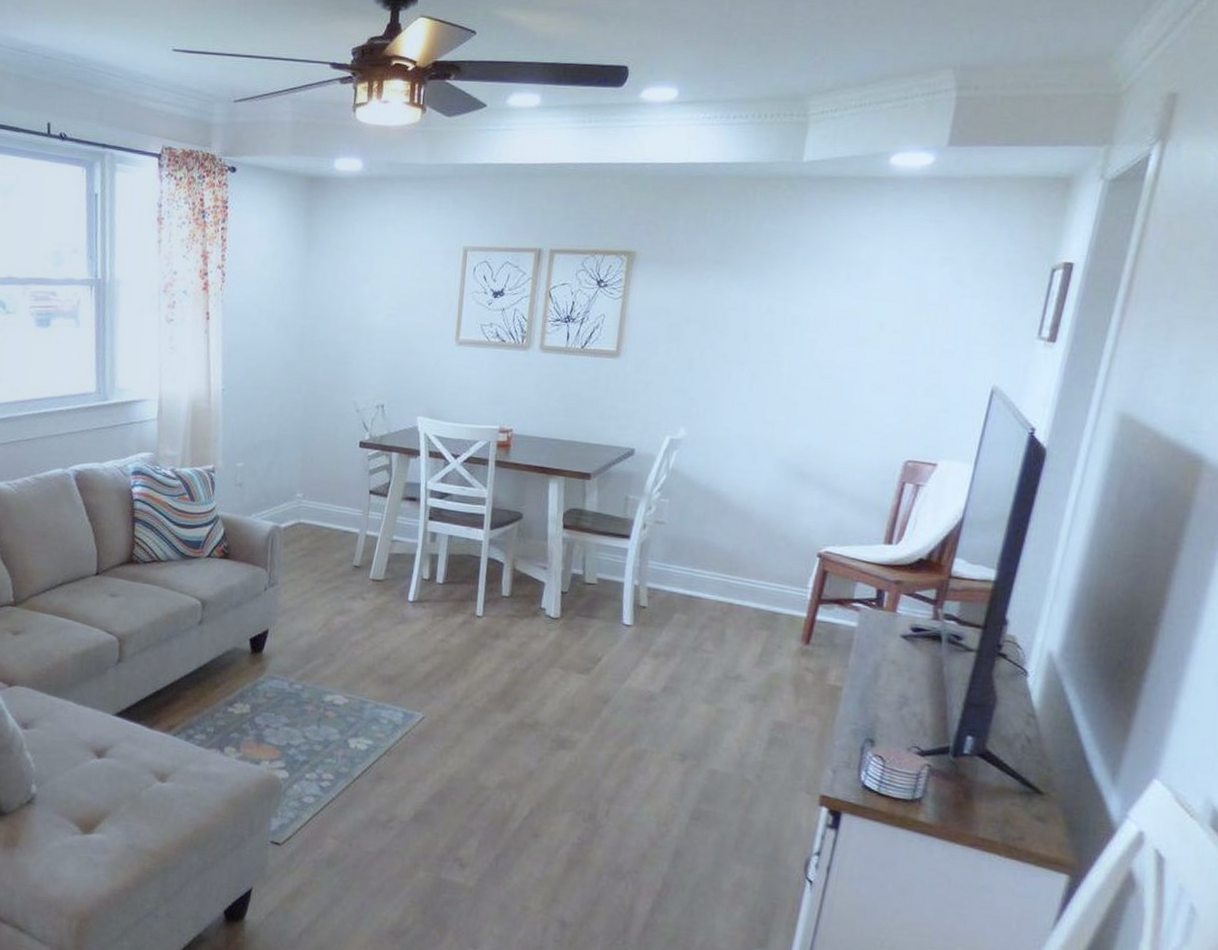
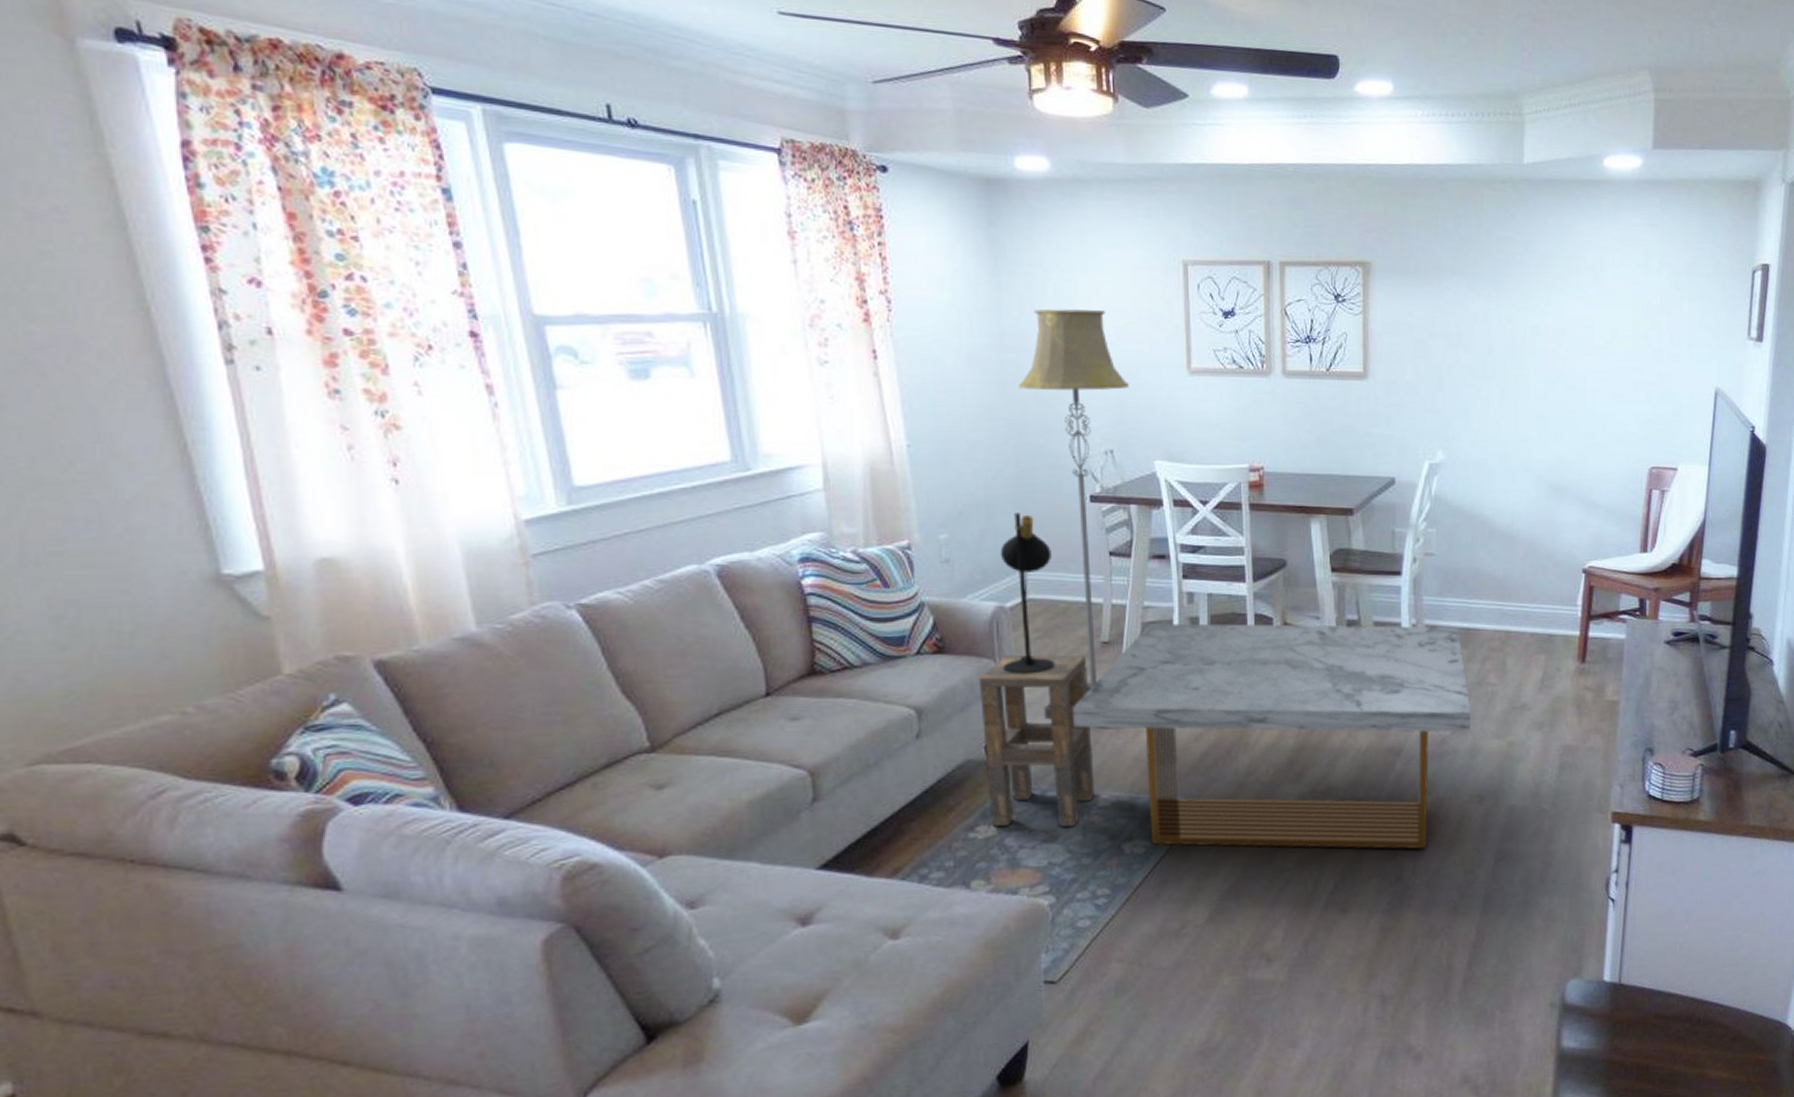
side table: none [246,566,340,717] -> present [978,654,1095,828]
table lamp: none [272,450,324,585] -> present [1000,513,1054,675]
floor lamp: none [299,284,404,624] -> present [1018,309,1129,719]
coffee table: none [322,555,684,795] -> present [1072,623,1472,849]

